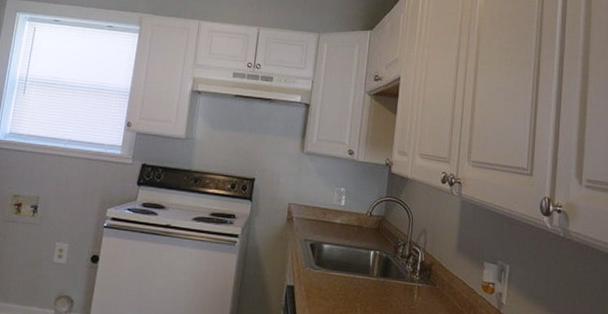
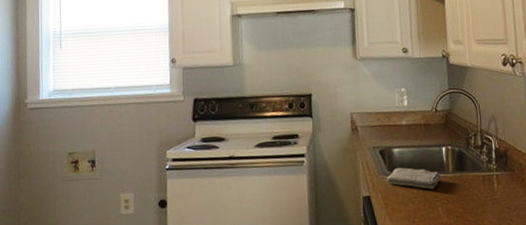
washcloth: none [312,263,365,290] -> present [386,167,441,189]

